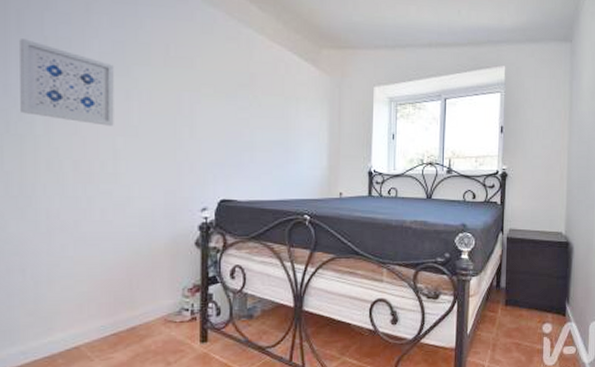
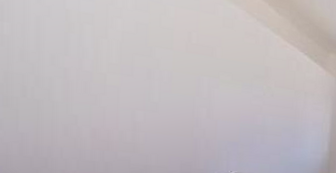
wall art: present [20,39,114,126] -> none [38,8,136,101]

